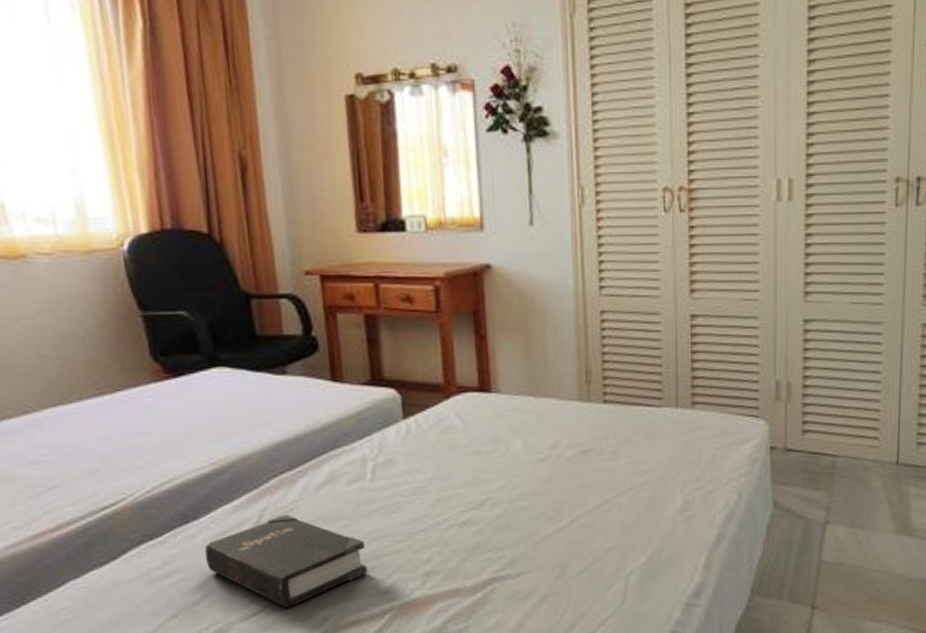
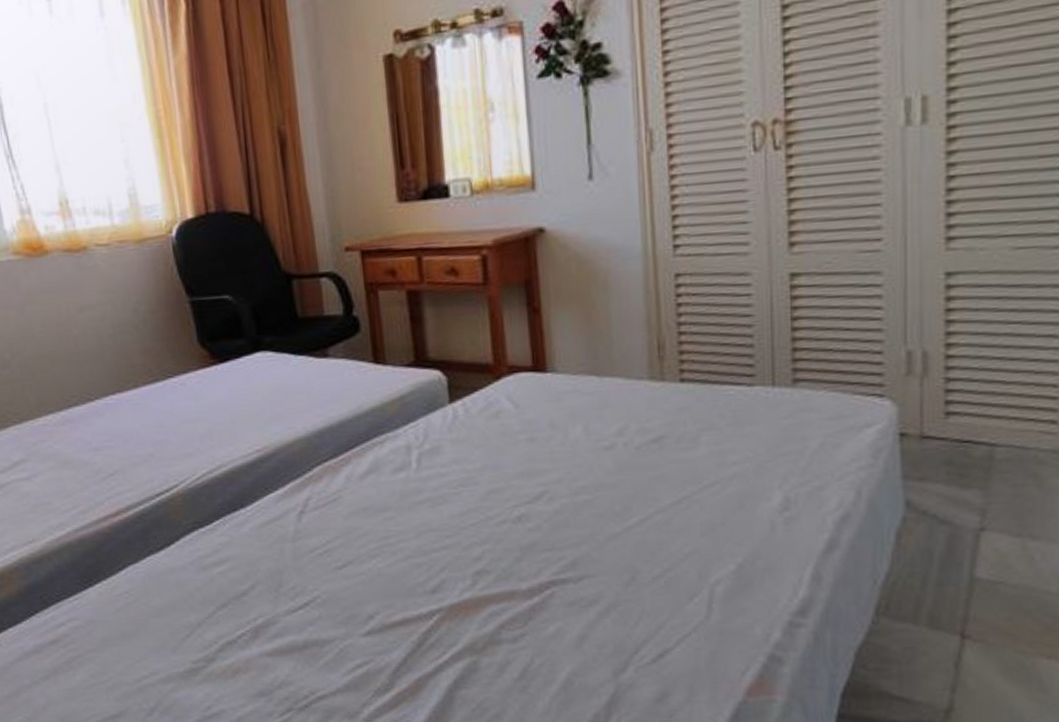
hardback book: present [205,513,368,608] -> none [252,503,415,603]

